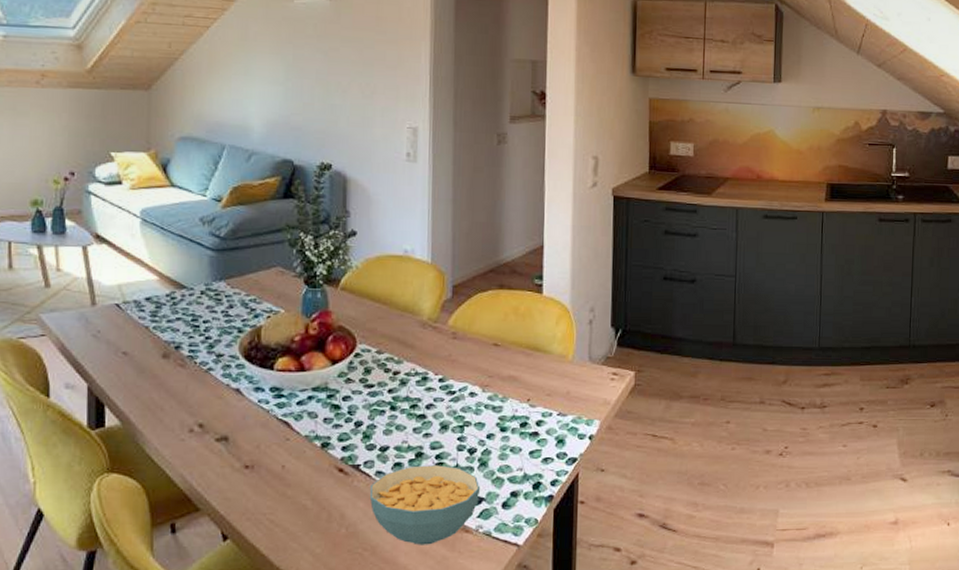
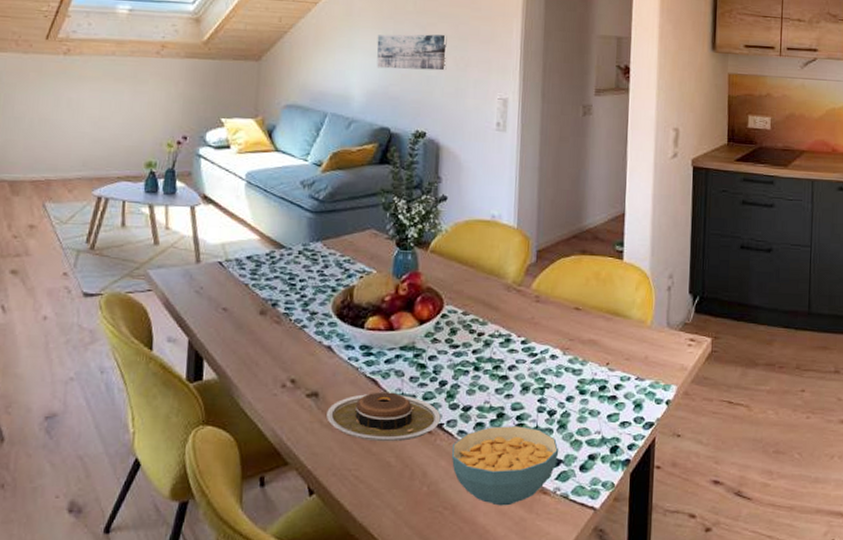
plate: none [238,434,357,485] -> present [327,392,441,442]
wall art: none [275,59,352,99] -> present [377,34,447,71]

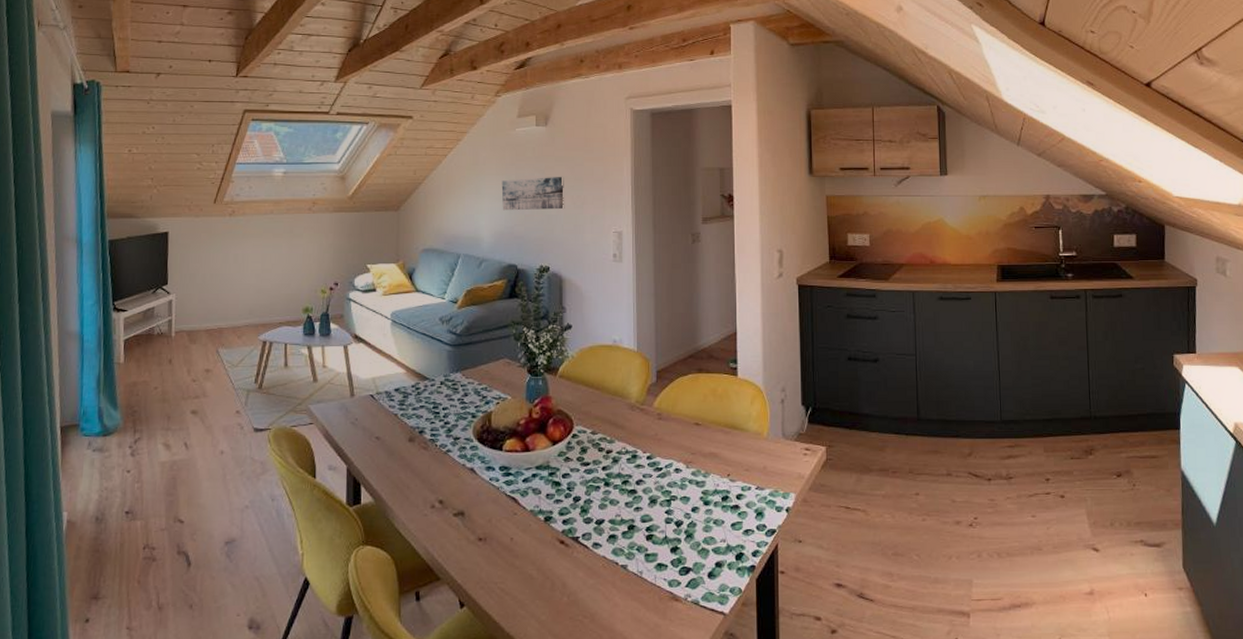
plate: present [327,392,441,442] -> none [473,509,576,556]
cereal bowl: present [451,426,558,506] -> none [588,537,687,613]

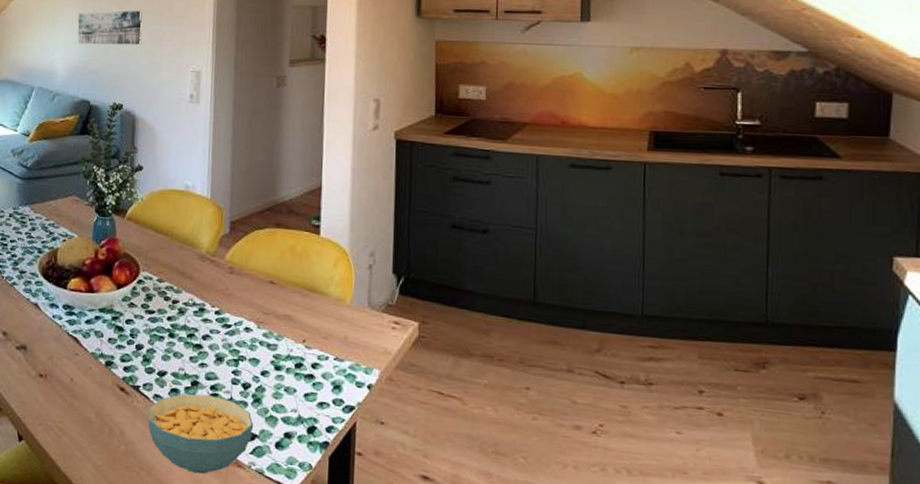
cereal bowl: none [588,537,687,613] -> present [147,394,253,474]

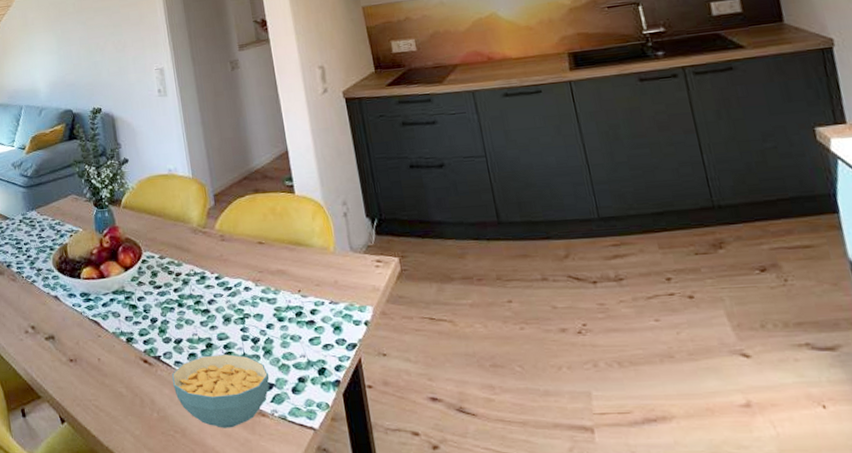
wall art: present [78,11,142,45] -> none [49,25,108,63]

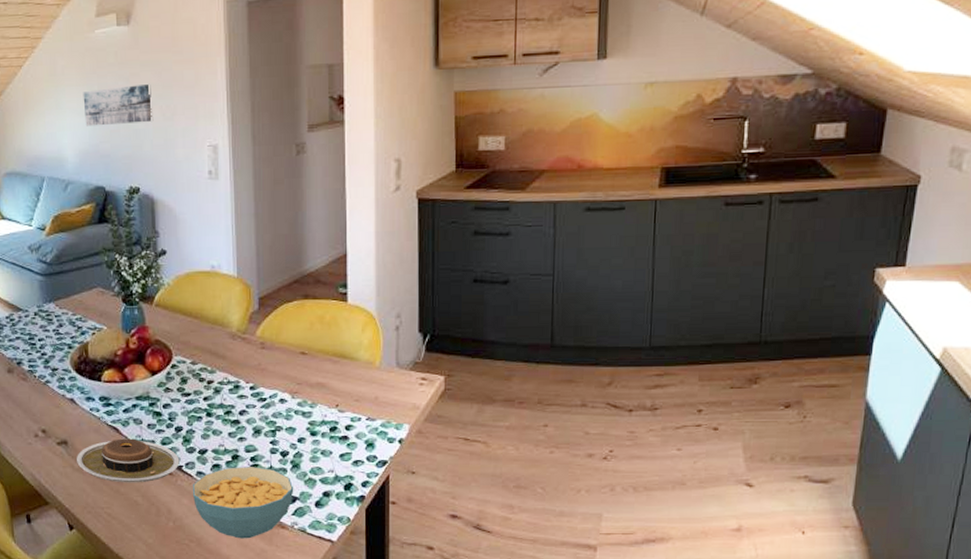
wall art: none [49,25,108,63] -> present [83,85,154,127]
plate: none [63,331,158,375] -> present [77,438,180,483]

